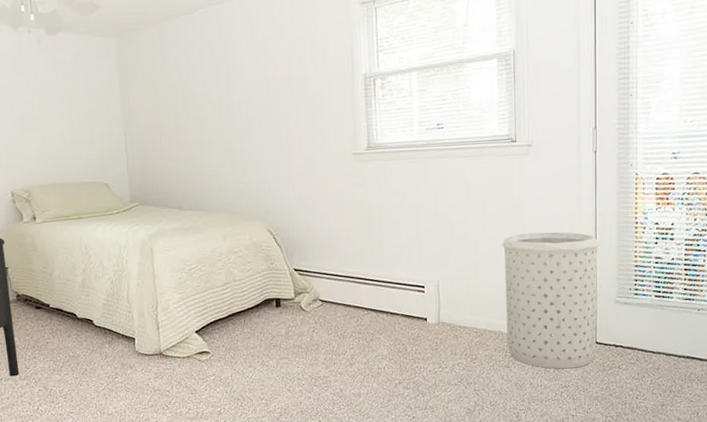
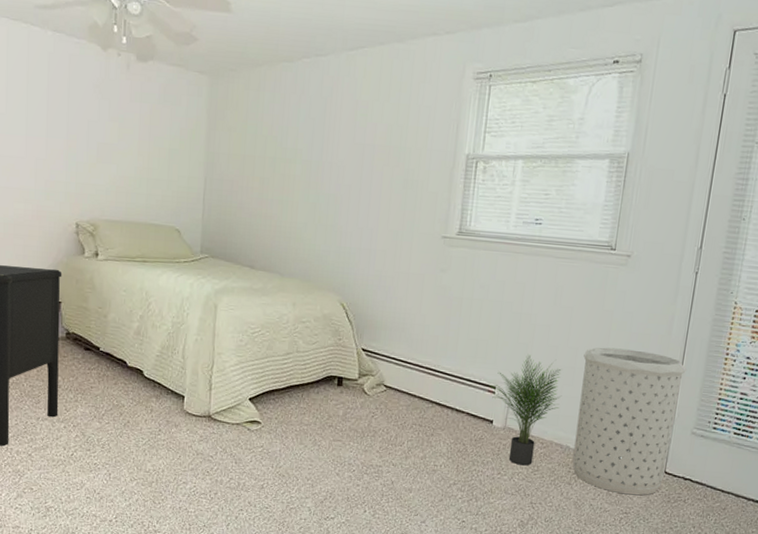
potted plant: none [419,251,488,356] -> present [490,354,562,466]

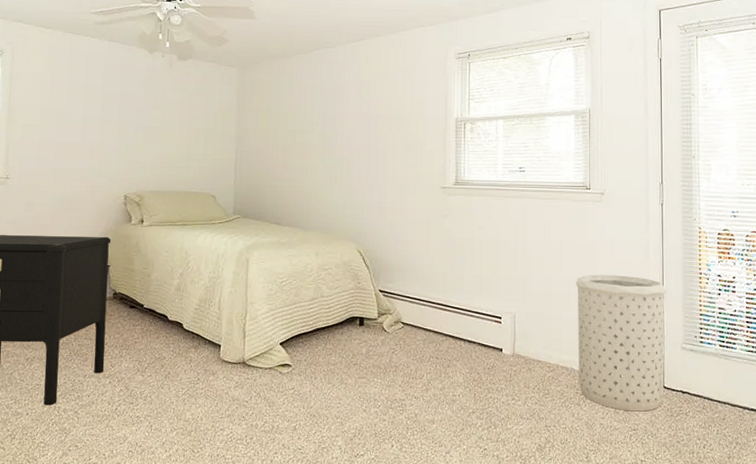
potted plant: present [490,354,562,466] -> none [496,285,561,390]

